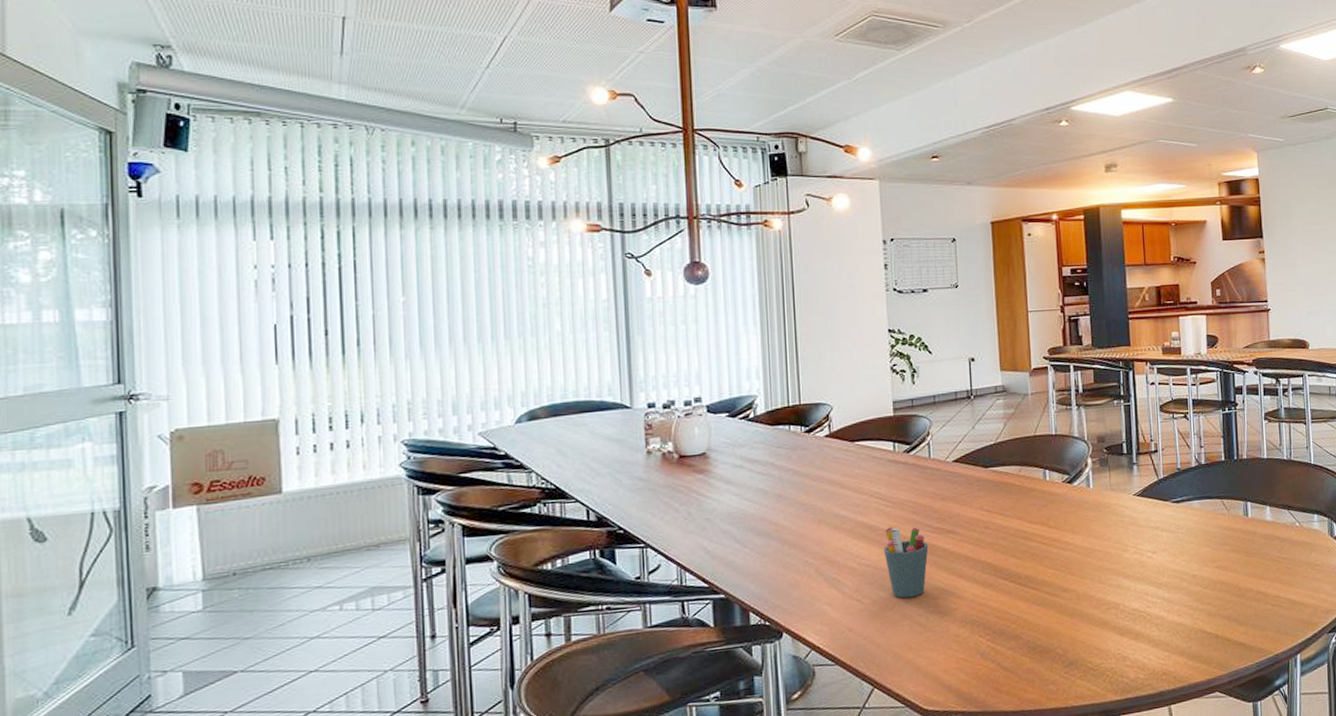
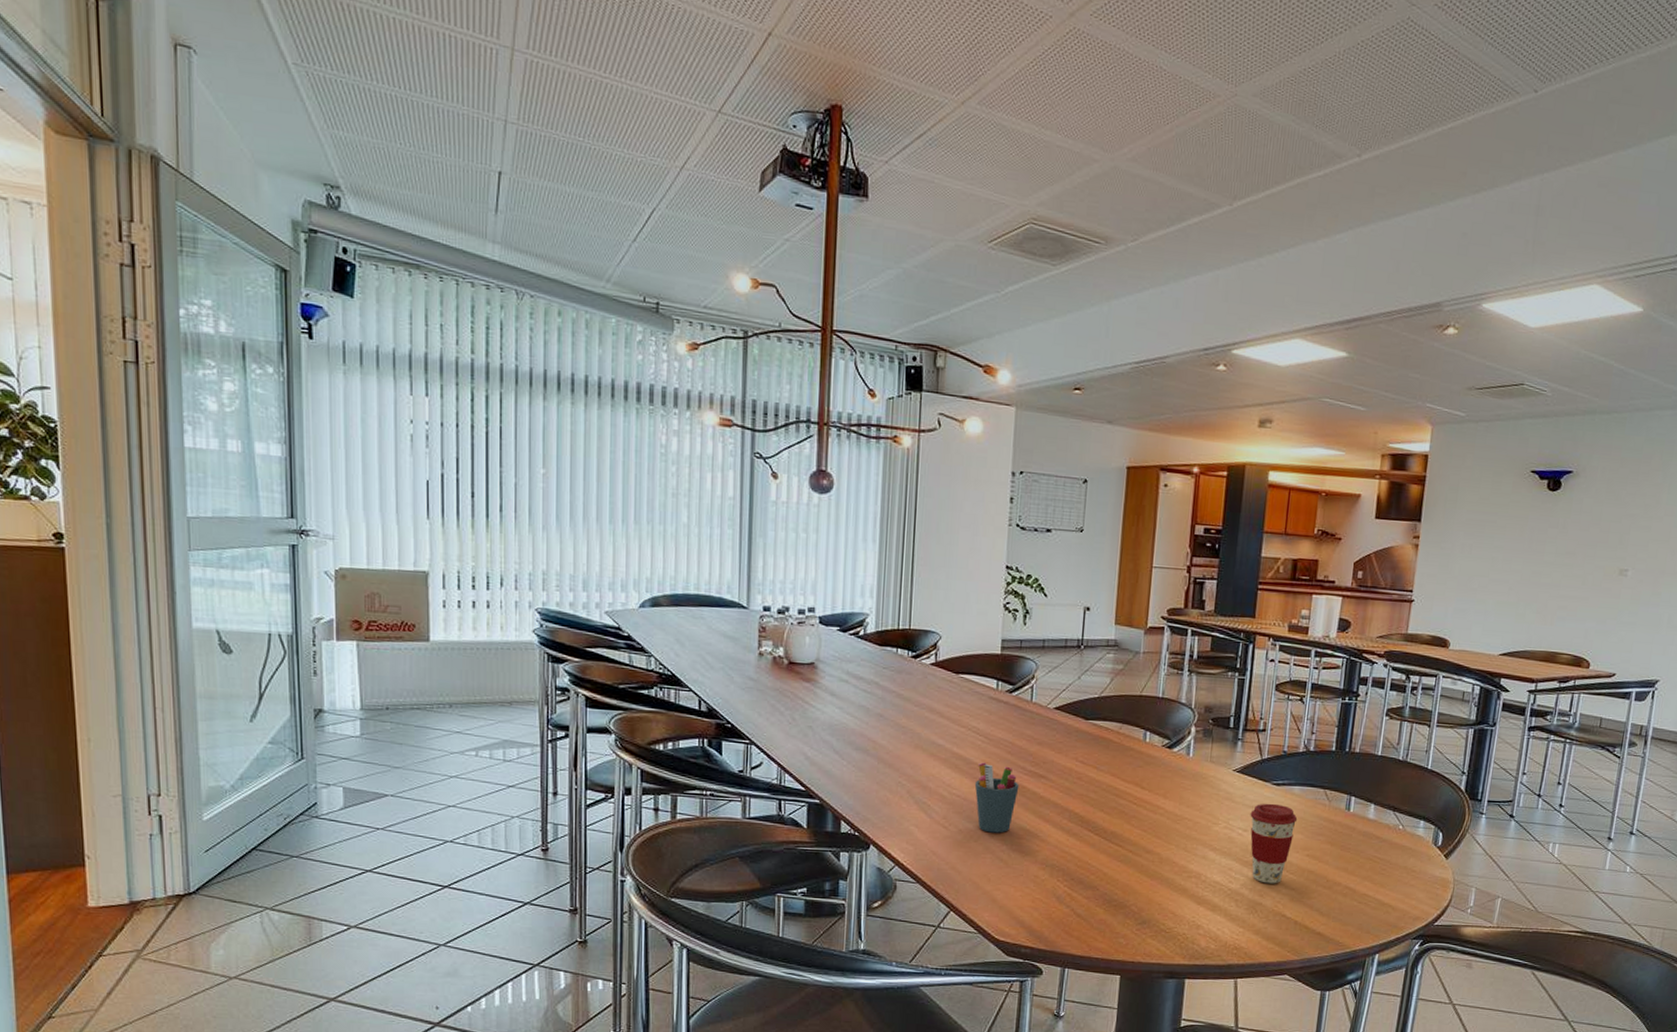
coffee cup: none [1156,521,1202,602] -> present [1250,803,1298,884]

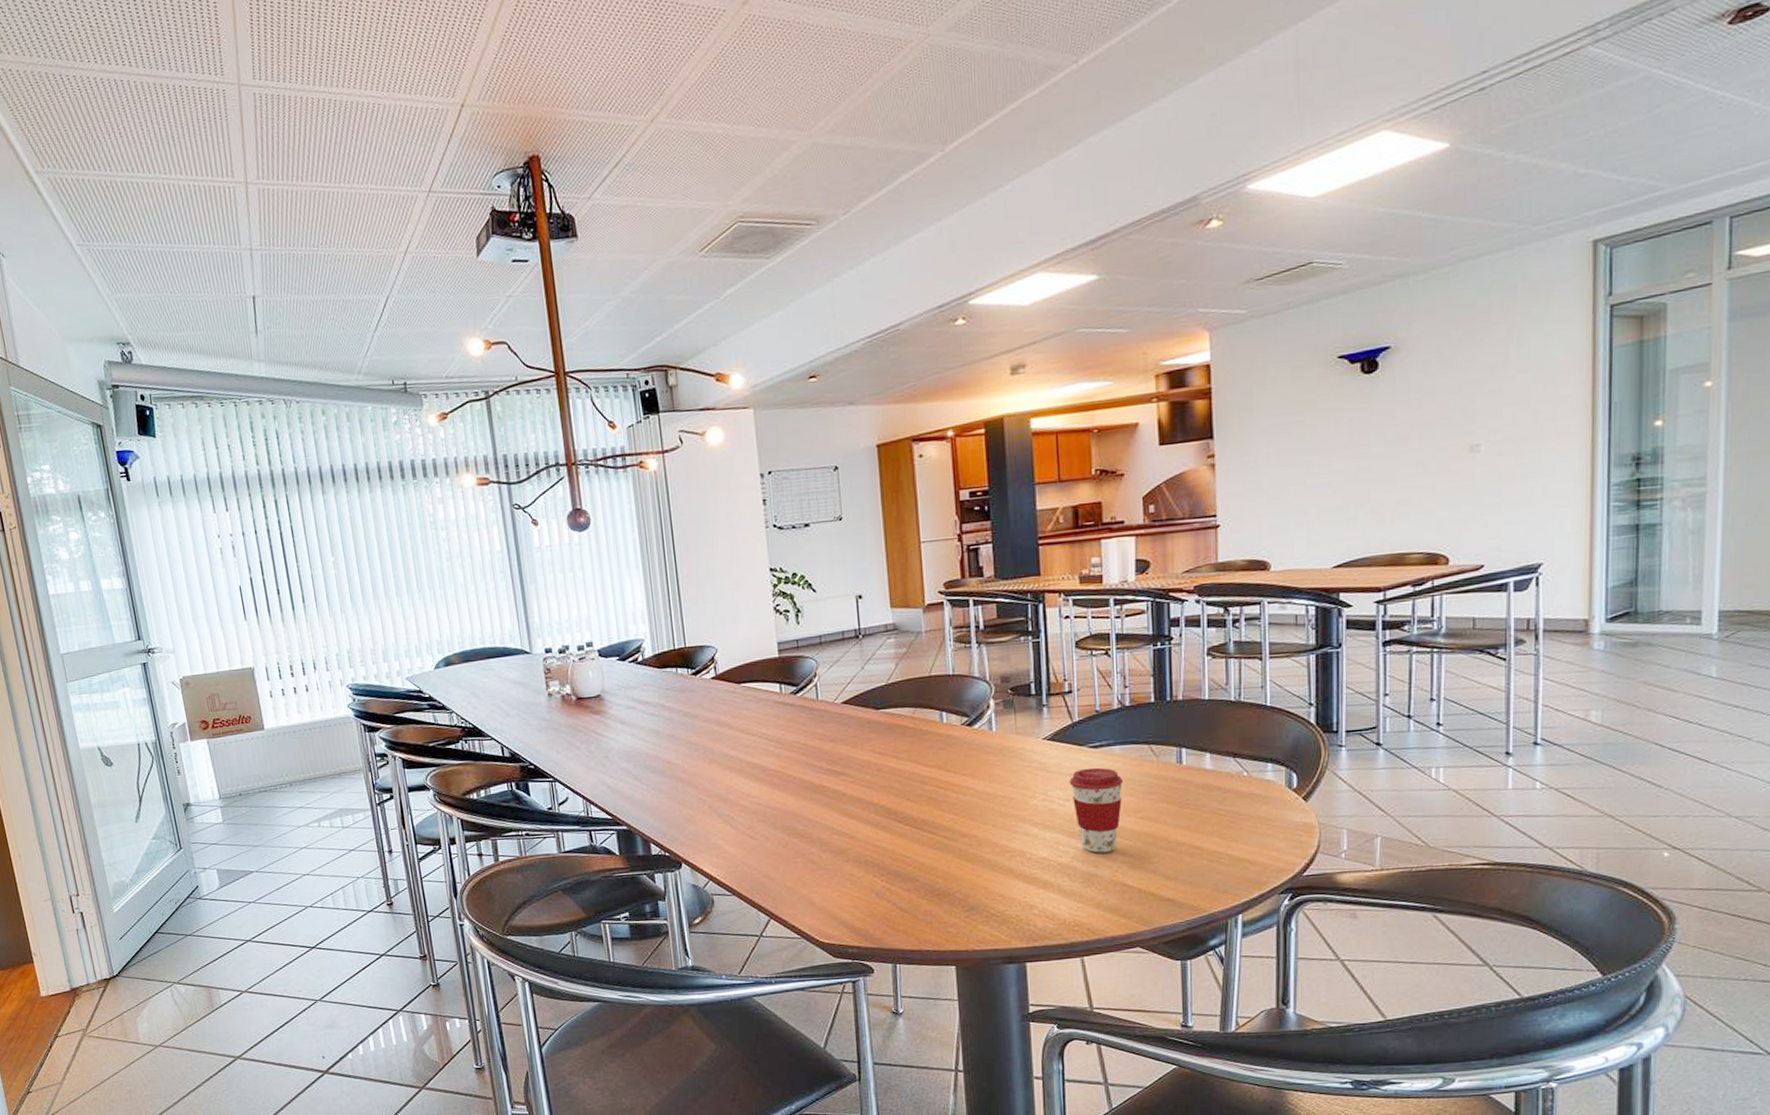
pen holder: present [974,762,1019,833] -> none [774,767,820,837]

